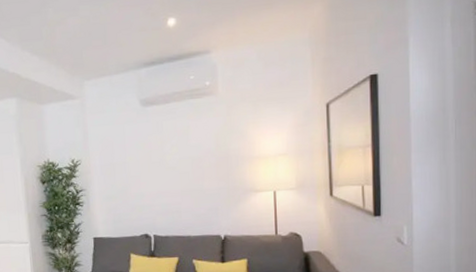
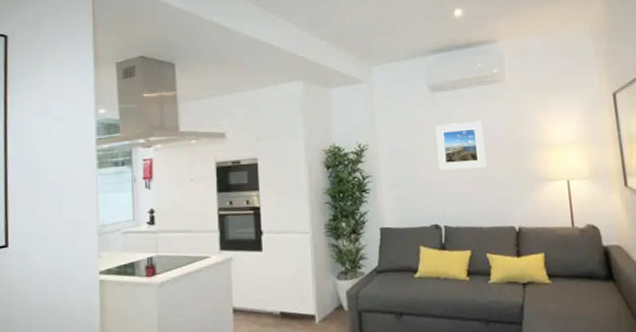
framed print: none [147,134,196,184] -> present [436,121,487,171]

